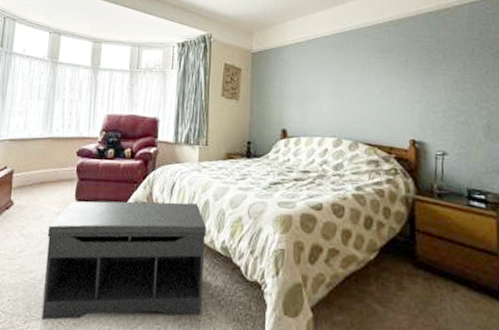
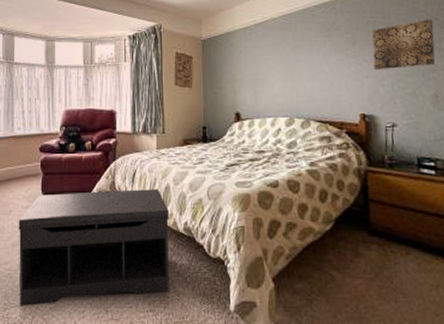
wall art: none [425,47,489,96] -> present [372,19,436,71]

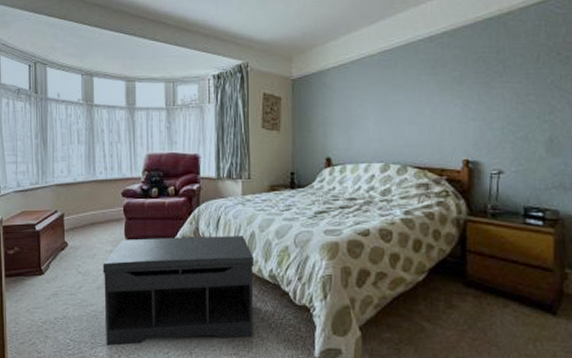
wall art: present [372,19,436,71] -> none [482,53,555,112]

